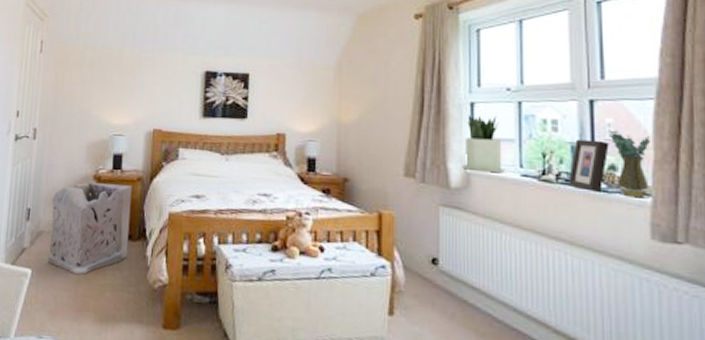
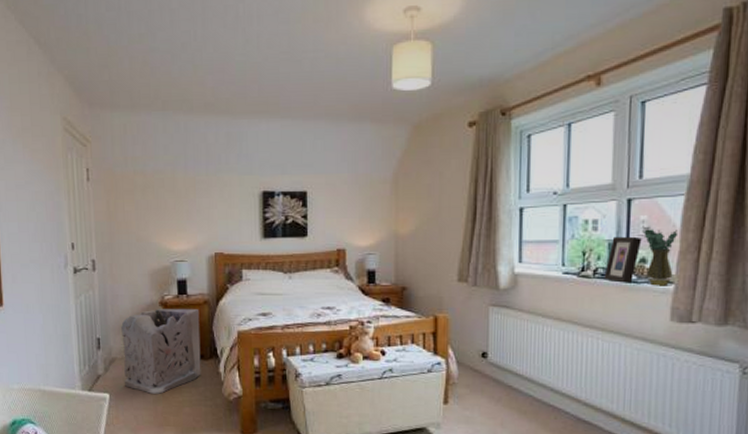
planter: present [462,115,506,174] -> none [510,219,549,273]

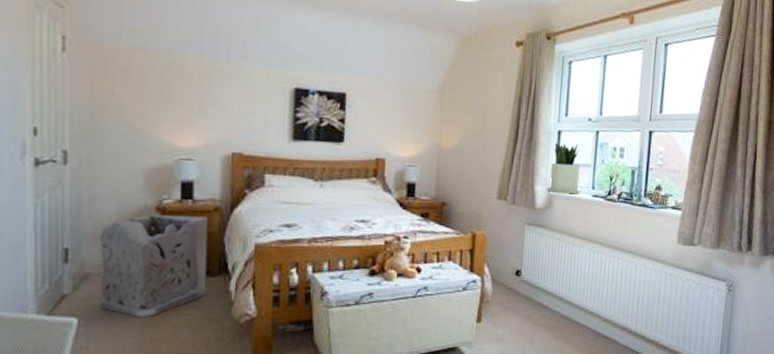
planter: none [510,219,549,273] -> present [547,142,581,195]
picture frame: present [604,236,642,283] -> none [626,164,659,208]
vase: present [642,226,679,286] -> none [659,156,687,212]

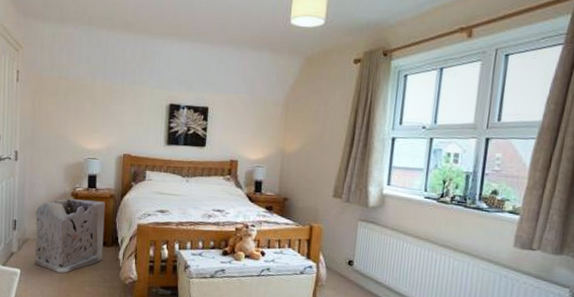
planter: present [547,142,581,195] -> none [379,148,414,196]

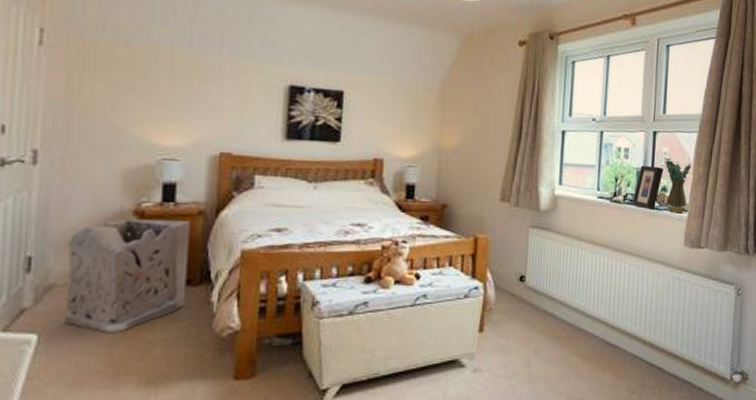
picture frame: none [460,169,495,211] -> present [632,165,664,210]
vase: none [496,162,527,217] -> present [664,157,692,214]

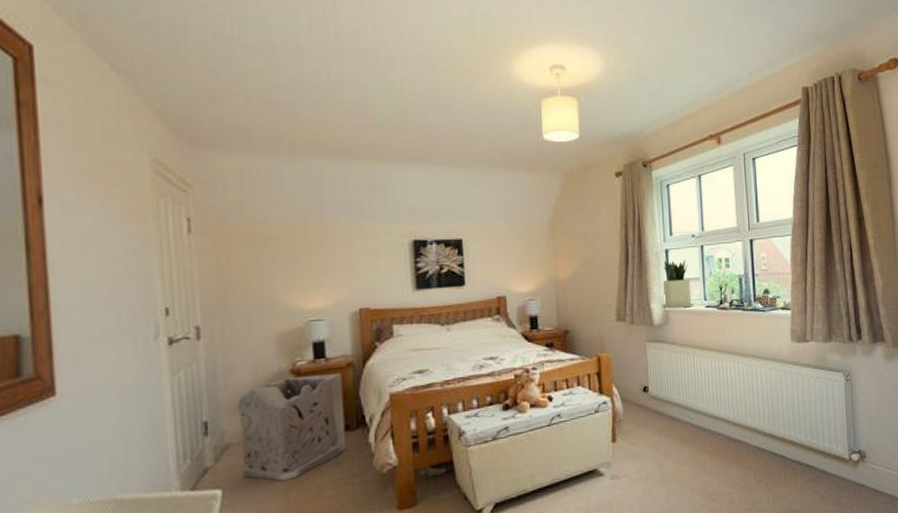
planter: none [551,142,586,196] -> present [662,259,694,309]
picture frame: present [632,165,664,210] -> none [738,271,764,312]
vase: present [664,157,692,214] -> none [763,262,790,313]

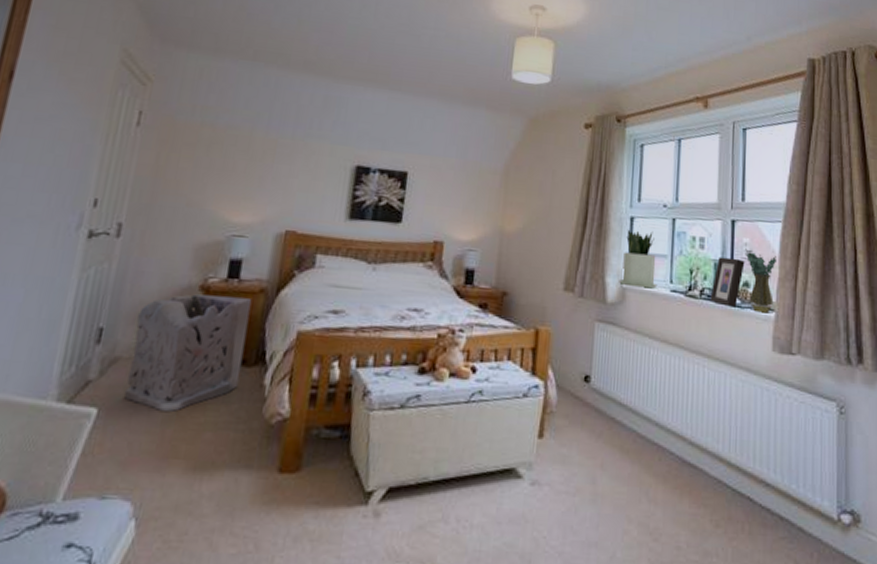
picture frame: none [738,271,764,312] -> present [710,257,745,307]
vase: none [763,262,790,313] -> present [745,249,778,314]

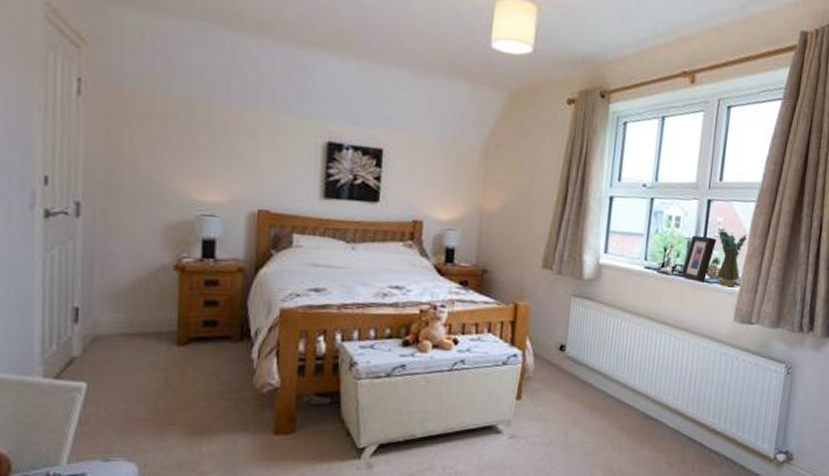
laundry basket: present [124,294,252,413] -> none [111,274,231,385]
planter: present [619,229,658,289] -> none [595,208,633,266]

